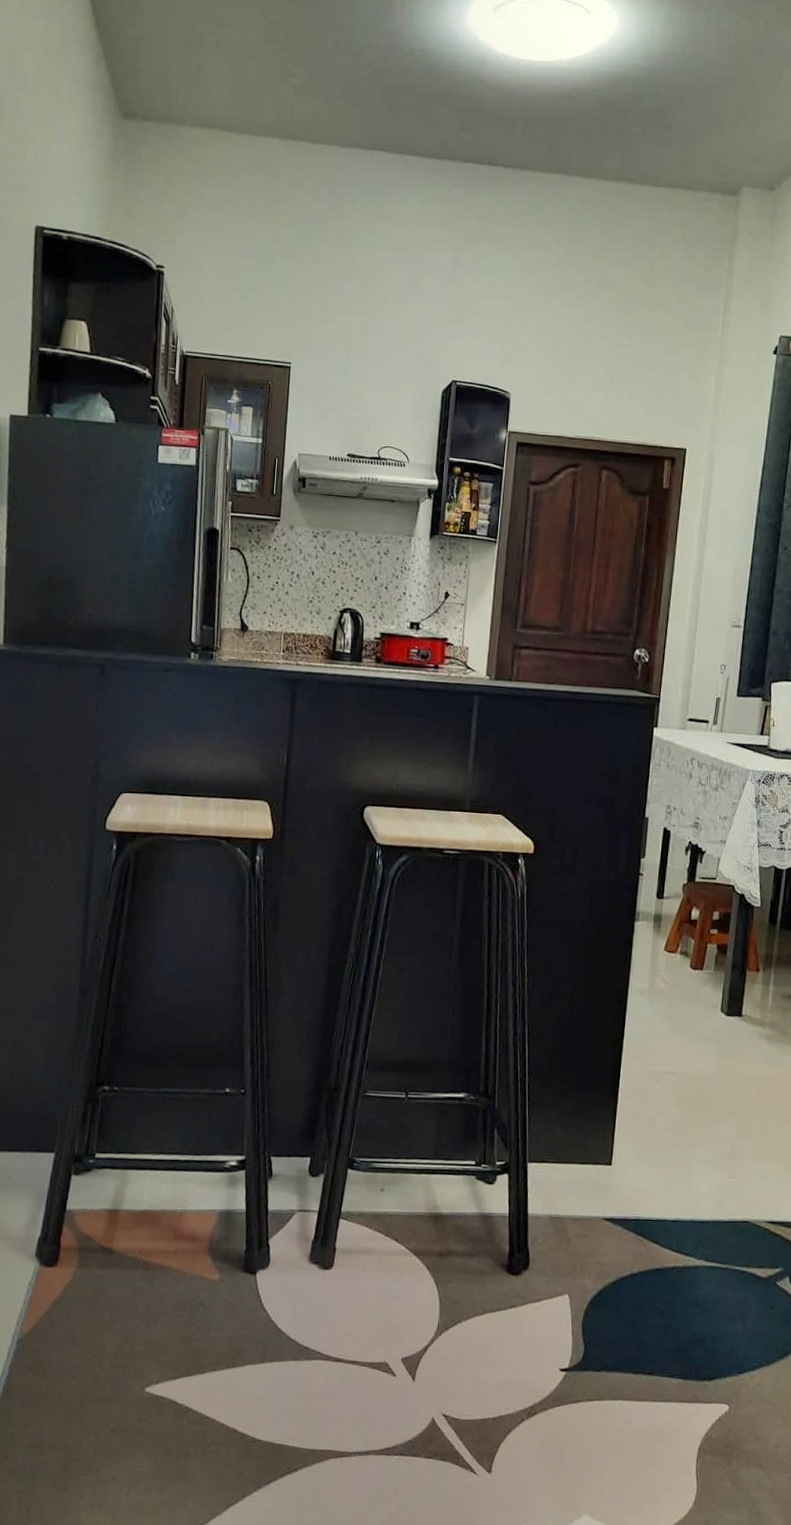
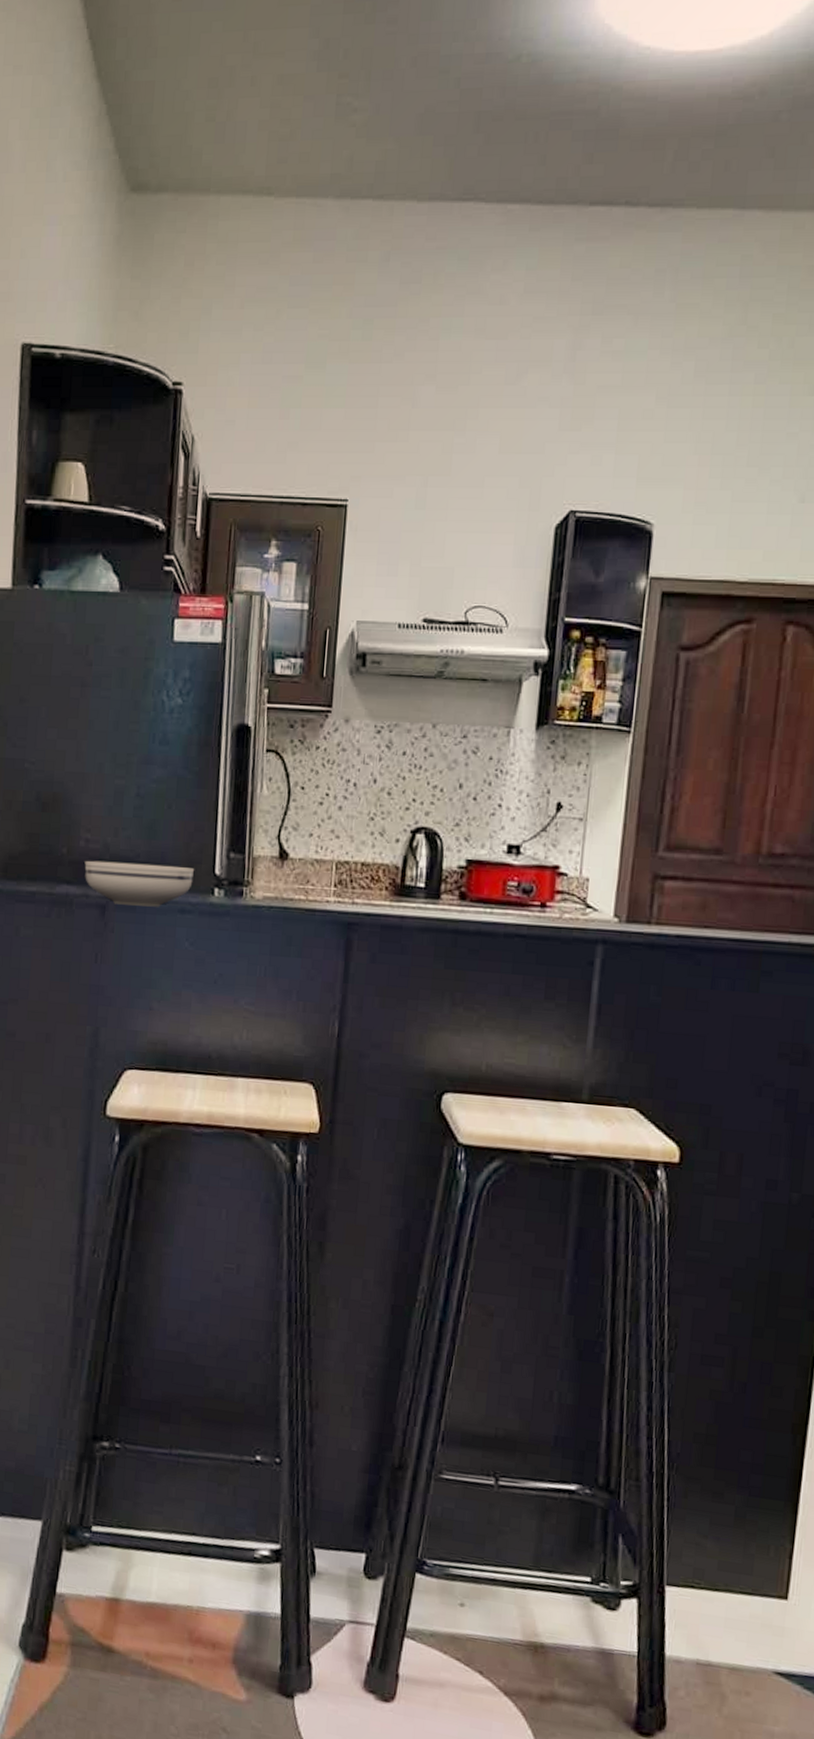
bowl: none [87,630,176,667] -> present [84,860,195,907]

